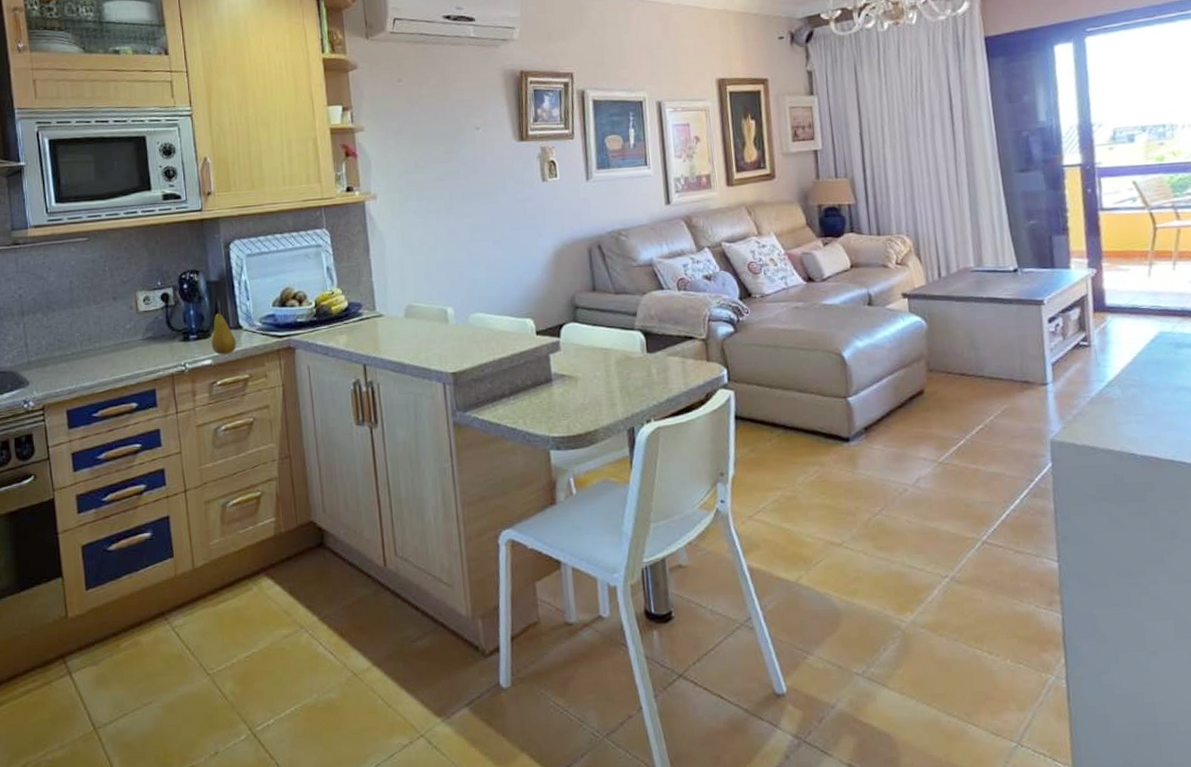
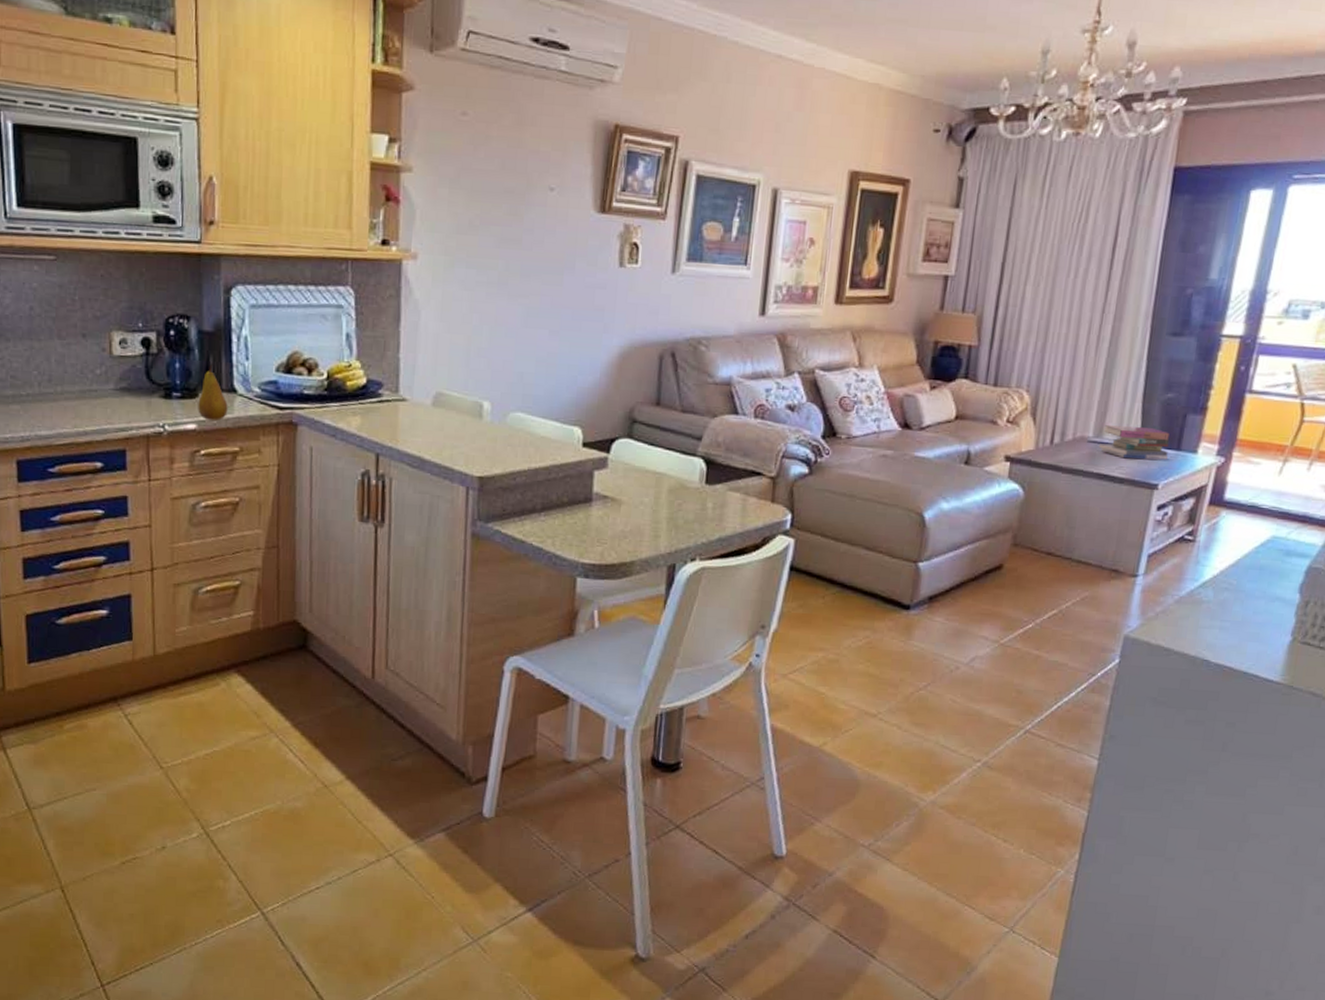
books: none [981,252,1046,282] -> present [1098,425,1170,460]

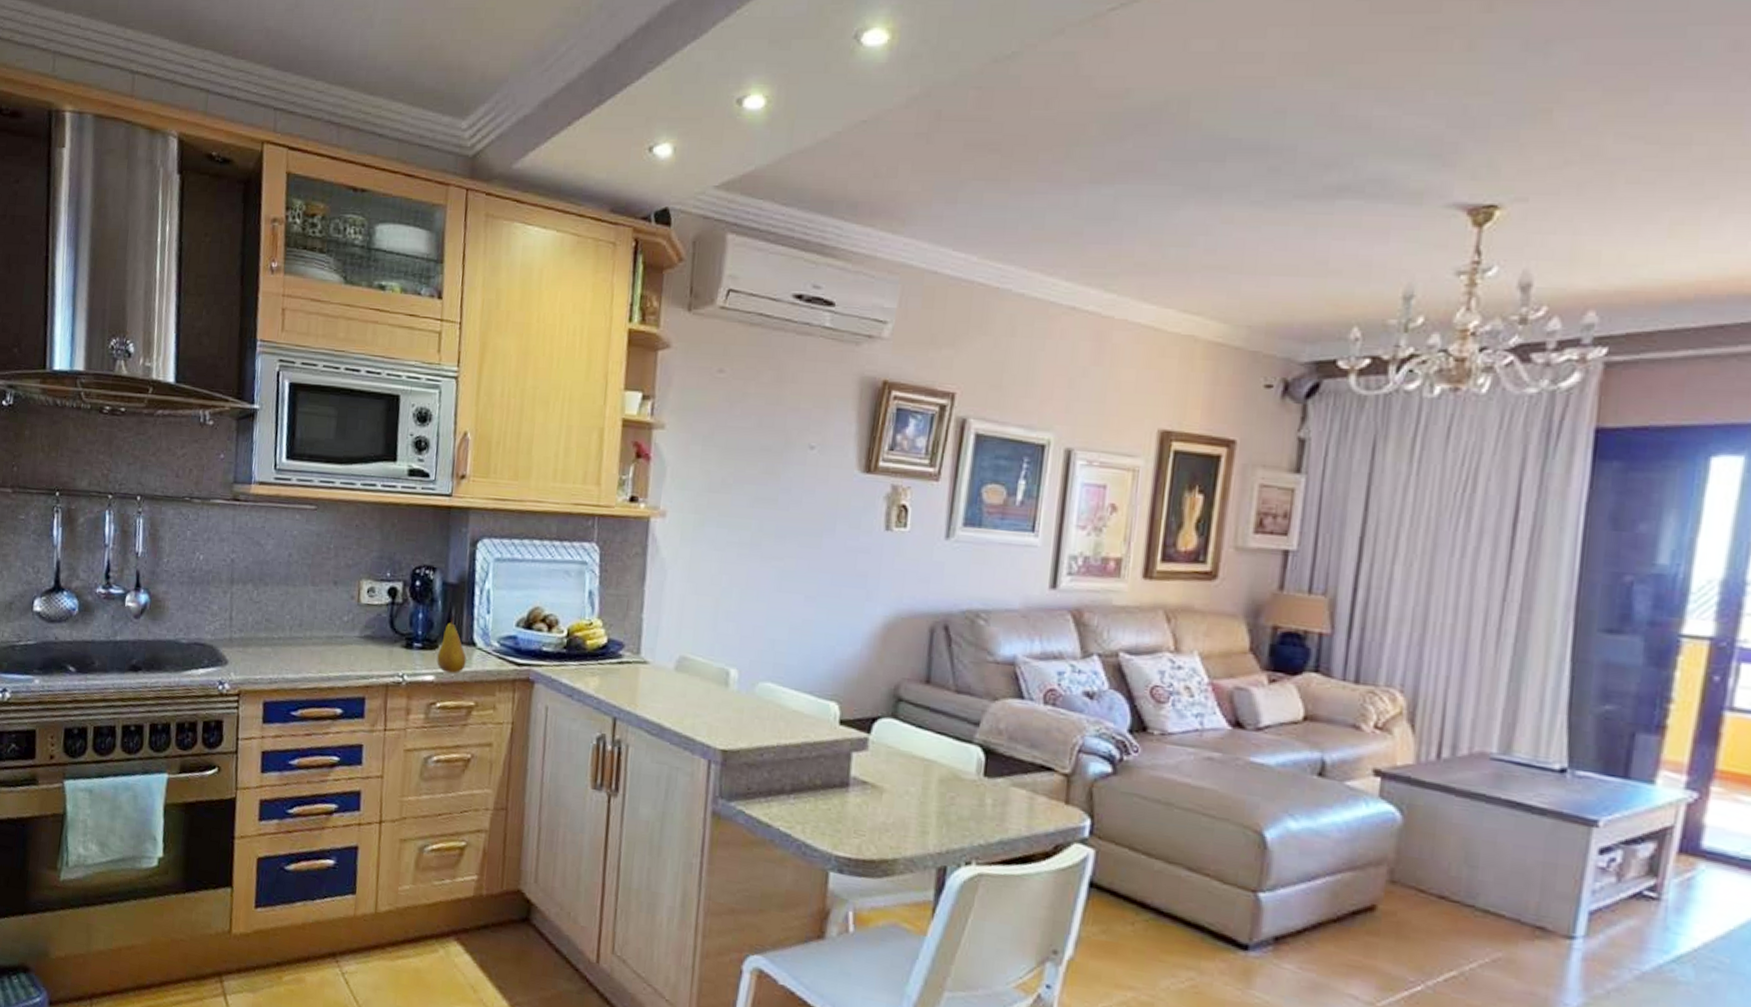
books: present [1098,425,1170,460] -> none [1506,740,1612,790]

